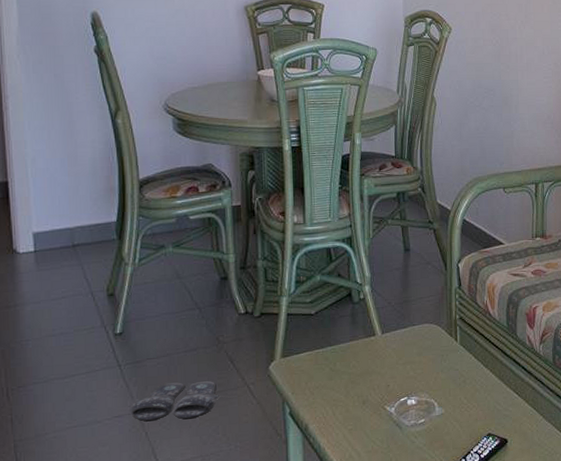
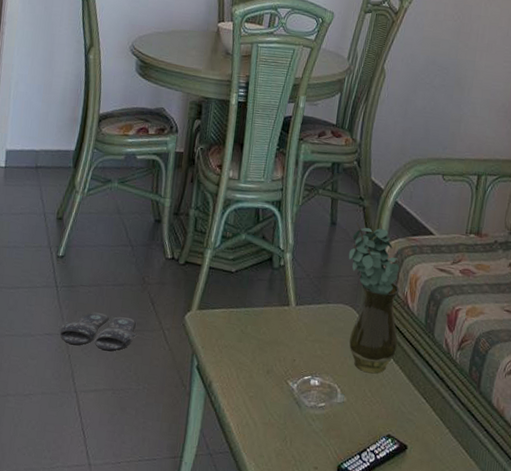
vase: none [426,242,485,382] -> present [348,222,400,374]

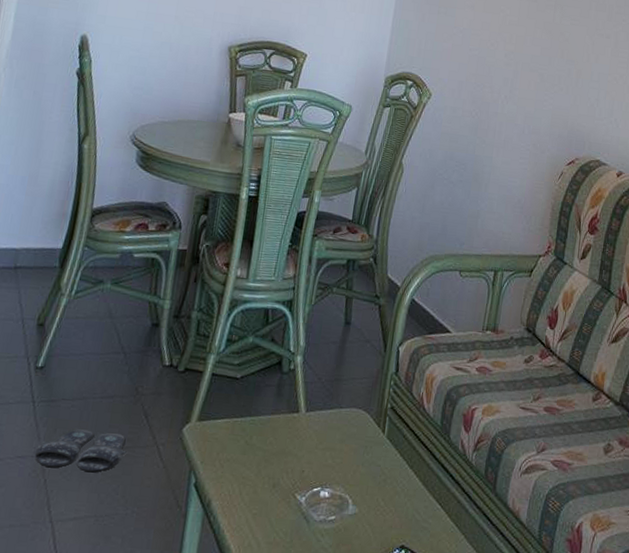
vase: present [348,222,400,374] -> none [362,321,416,481]

